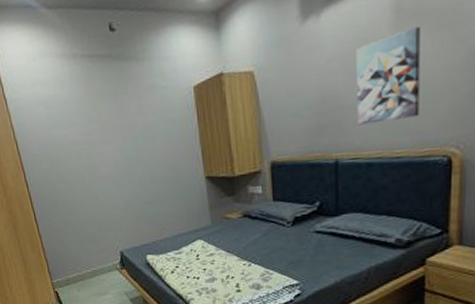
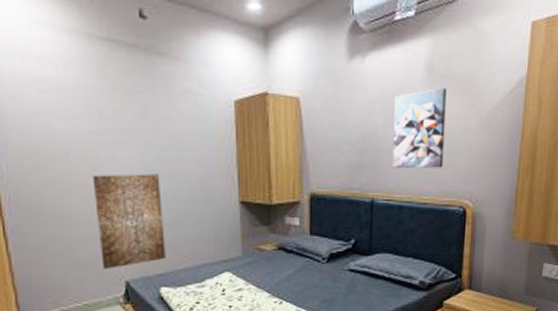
wall art: none [88,161,149,242] -> present [92,173,166,269]

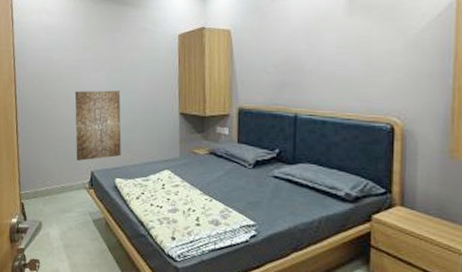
wall art: present [393,87,446,169] -> none [315,15,368,88]

